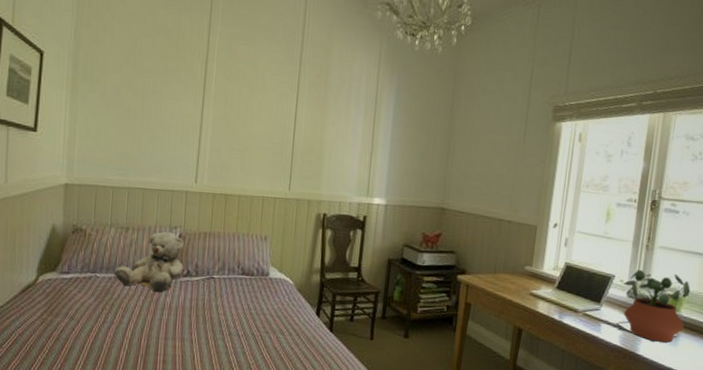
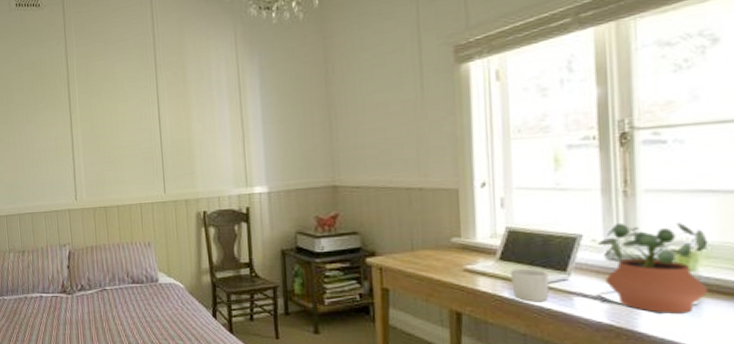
teddy bear: present [114,231,184,292] -> none [18,249,78,308]
mug: none [561,297,588,326] -> present [511,268,549,302]

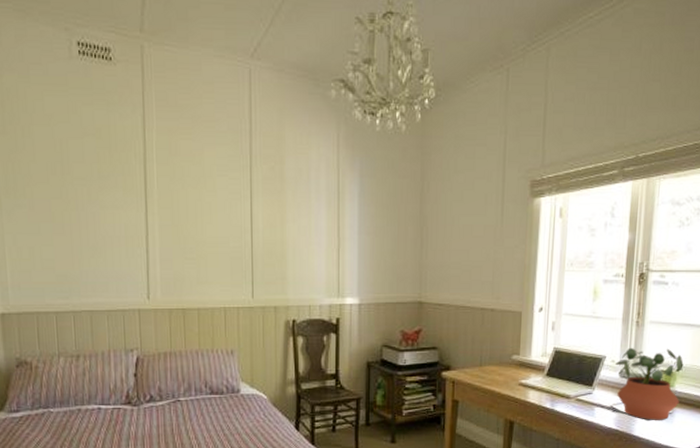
mug: present [511,268,549,302] -> none [553,383,580,412]

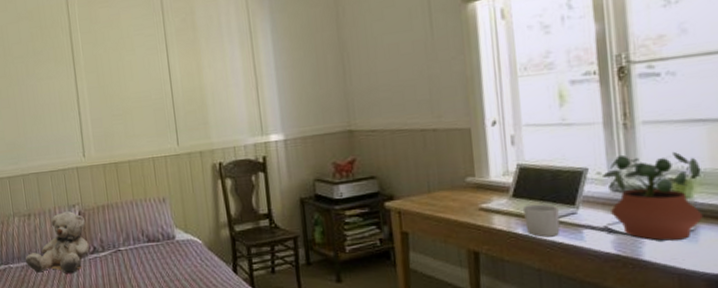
teddy bear: none [68,355,146,421] -> present [25,210,90,273]
mug: none [553,383,580,412] -> present [524,203,560,237]

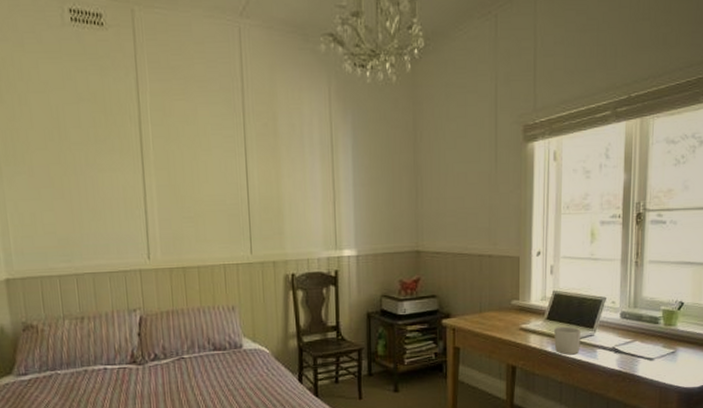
teddy bear: present [25,210,90,273] -> none [75,315,150,381]
potted plant: present [601,151,703,241] -> none [615,287,685,360]

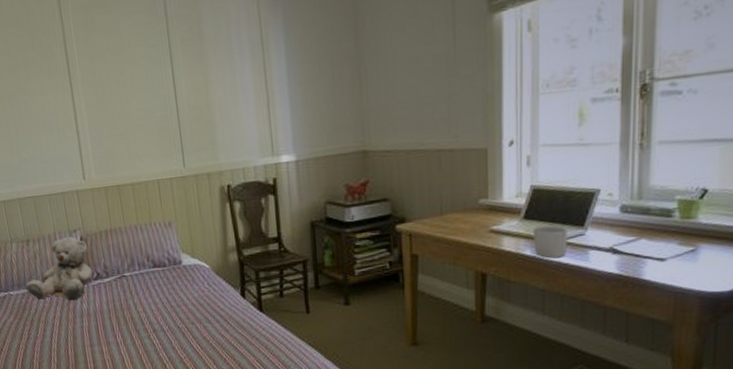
teddy bear: none [75,315,150,381] -> present [25,235,93,300]

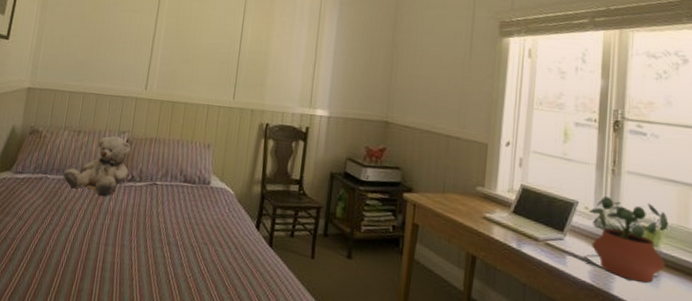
mug: present [534,225,567,259] -> none [519,223,549,257]
potted plant: none [612,171,710,261] -> present [588,196,669,283]

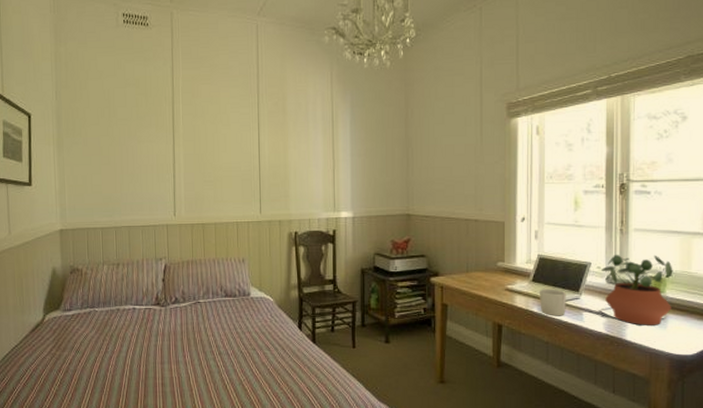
teddy bear: present [63,135,131,196] -> none [110,263,171,320]
mug: none [519,223,549,257] -> present [540,289,566,316]

